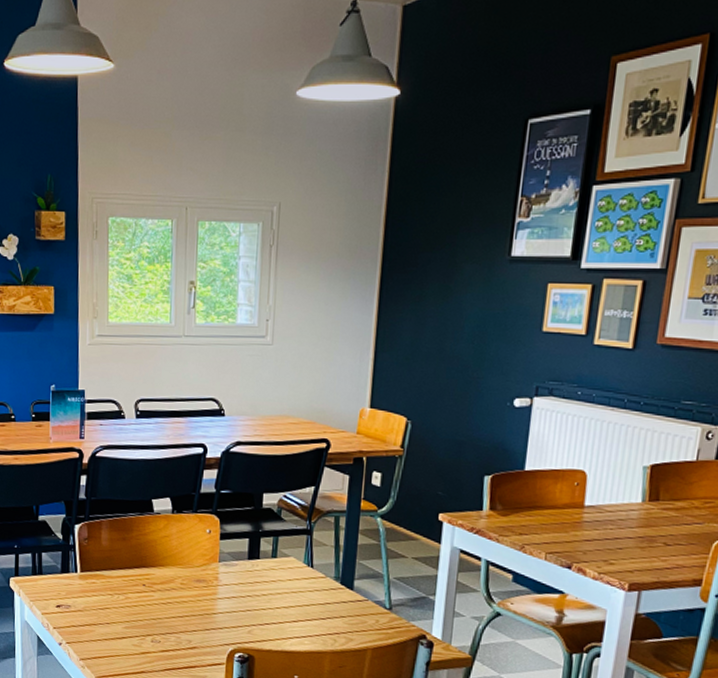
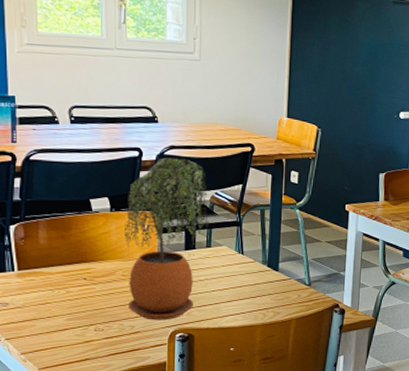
potted plant: none [185,454,276,637] -> present [124,157,210,321]

